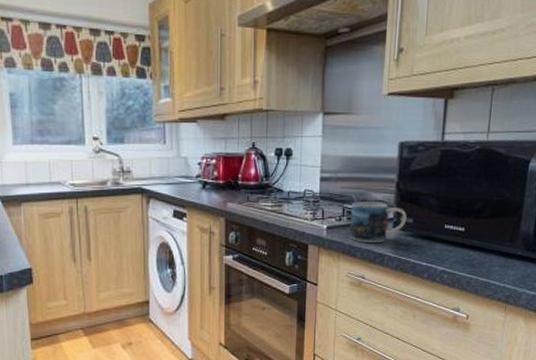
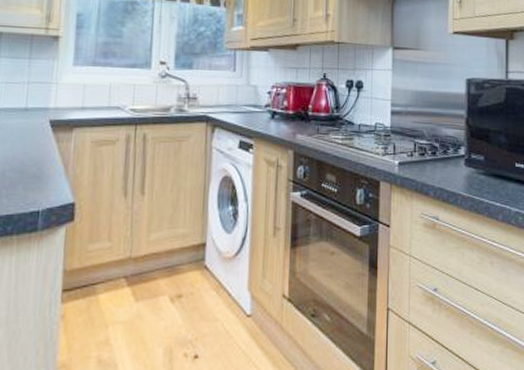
mug: present [348,200,407,244] -> none [420,136,478,182]

